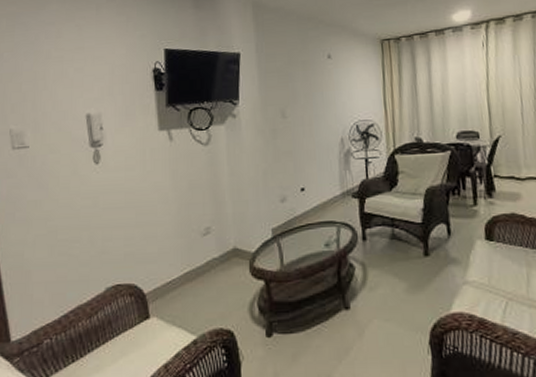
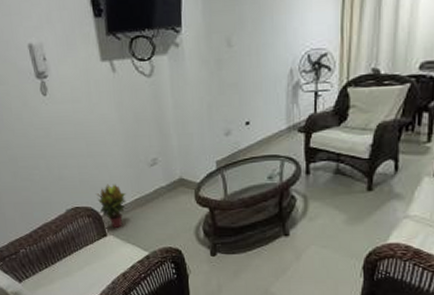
potted plant: none [142,256,175,308] -> present [96,184,127,228]

